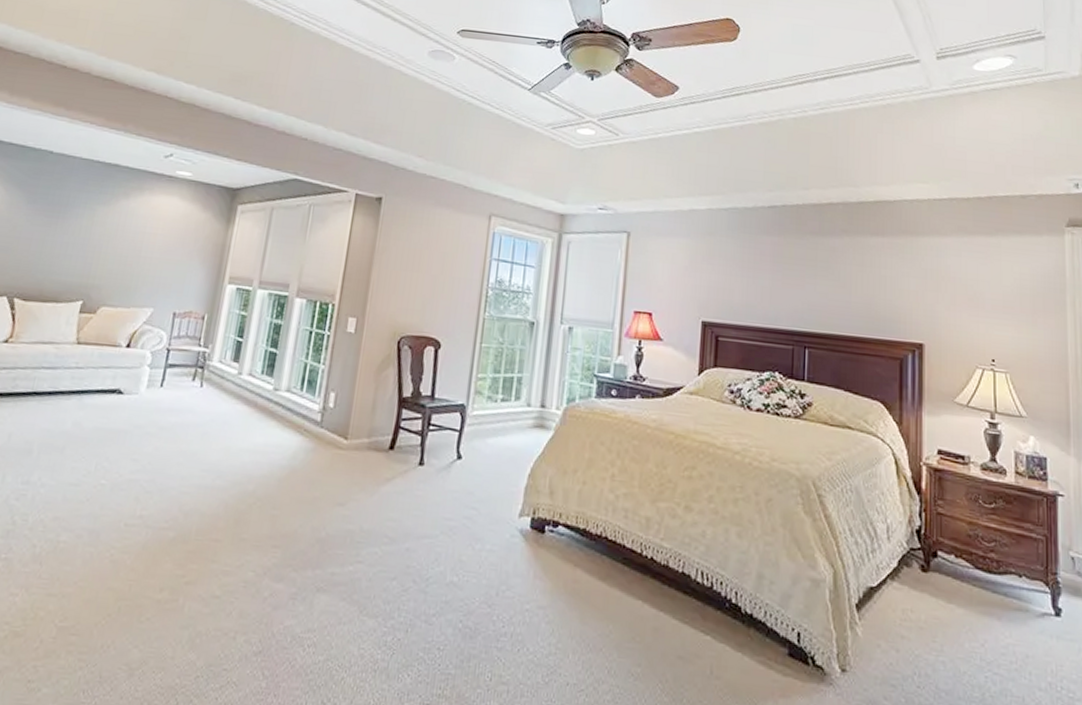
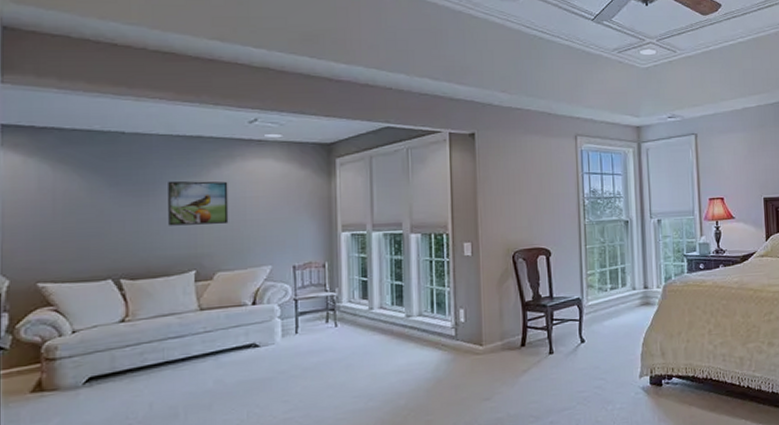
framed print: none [69,205,132,257] -> present [168,181,229,226]

